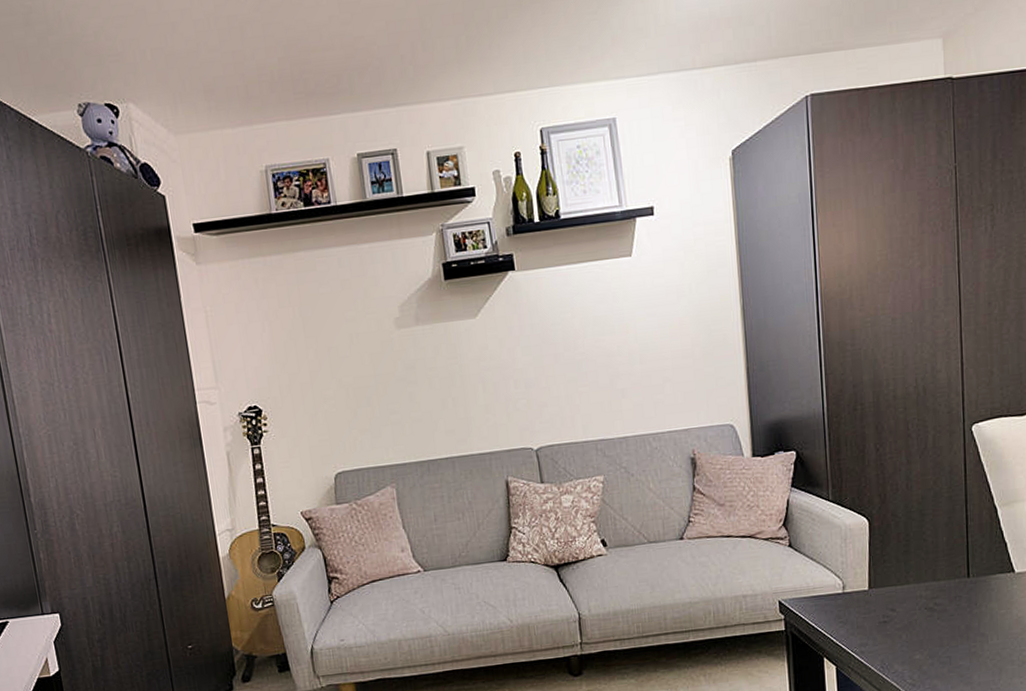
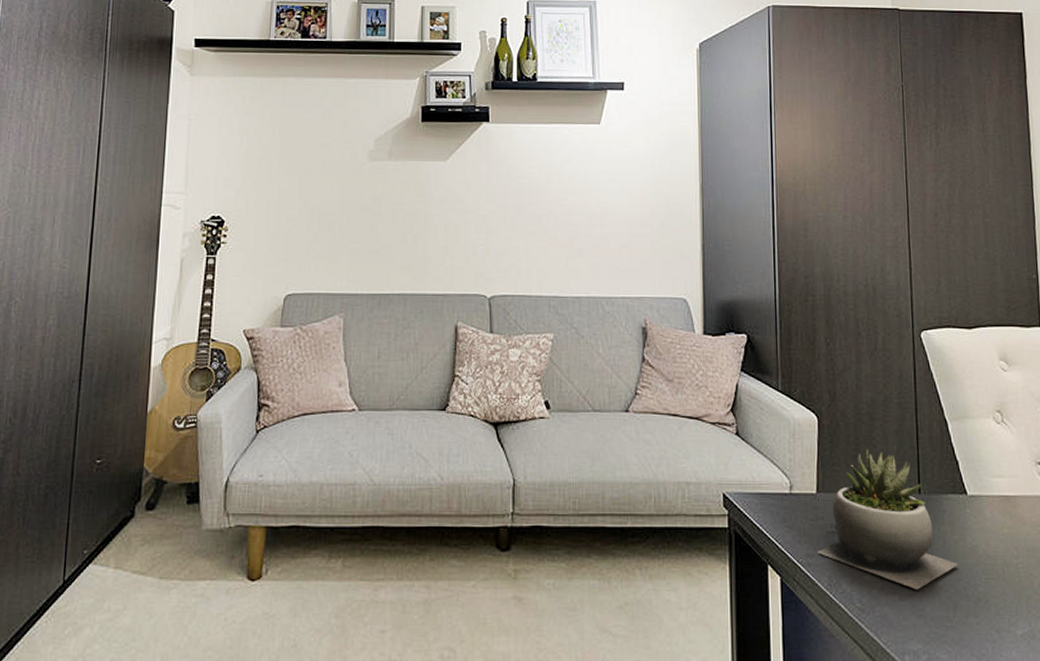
succulent plant: none [870,543,1005,662] -> present [817,449,959,590]

